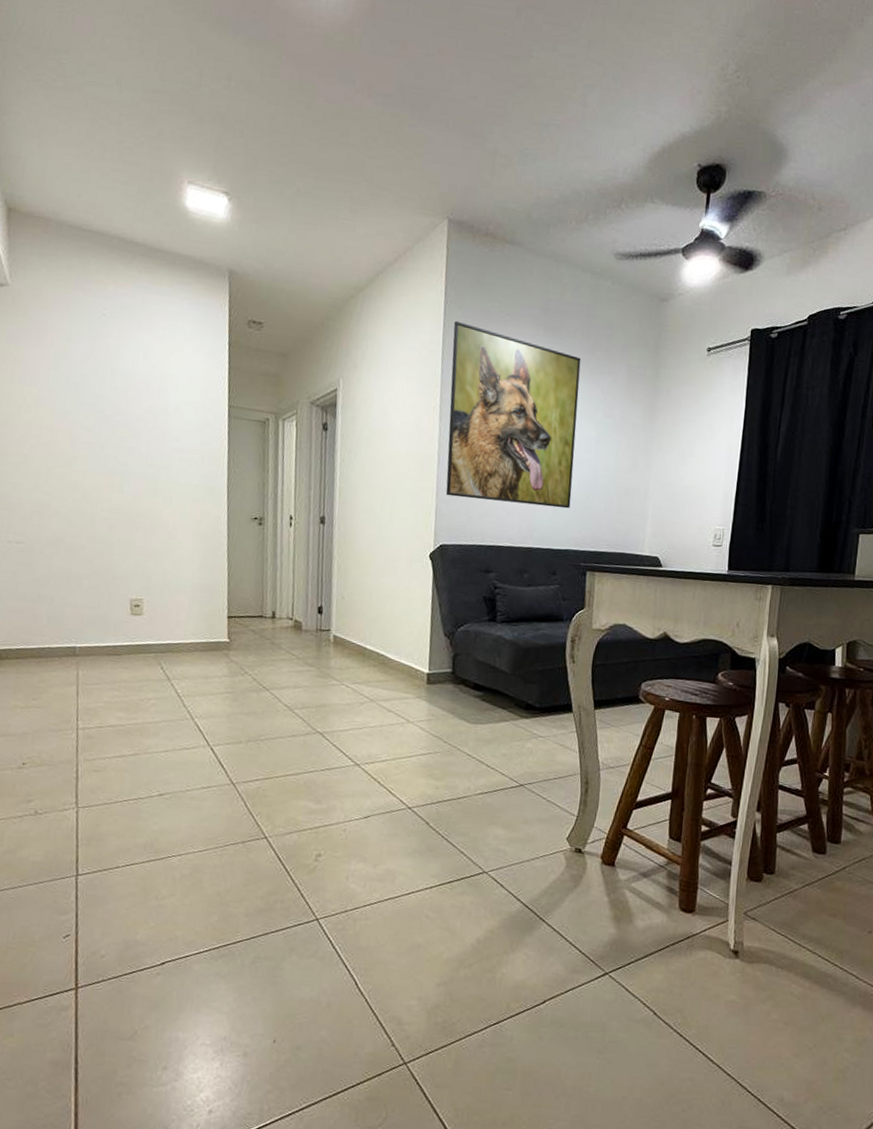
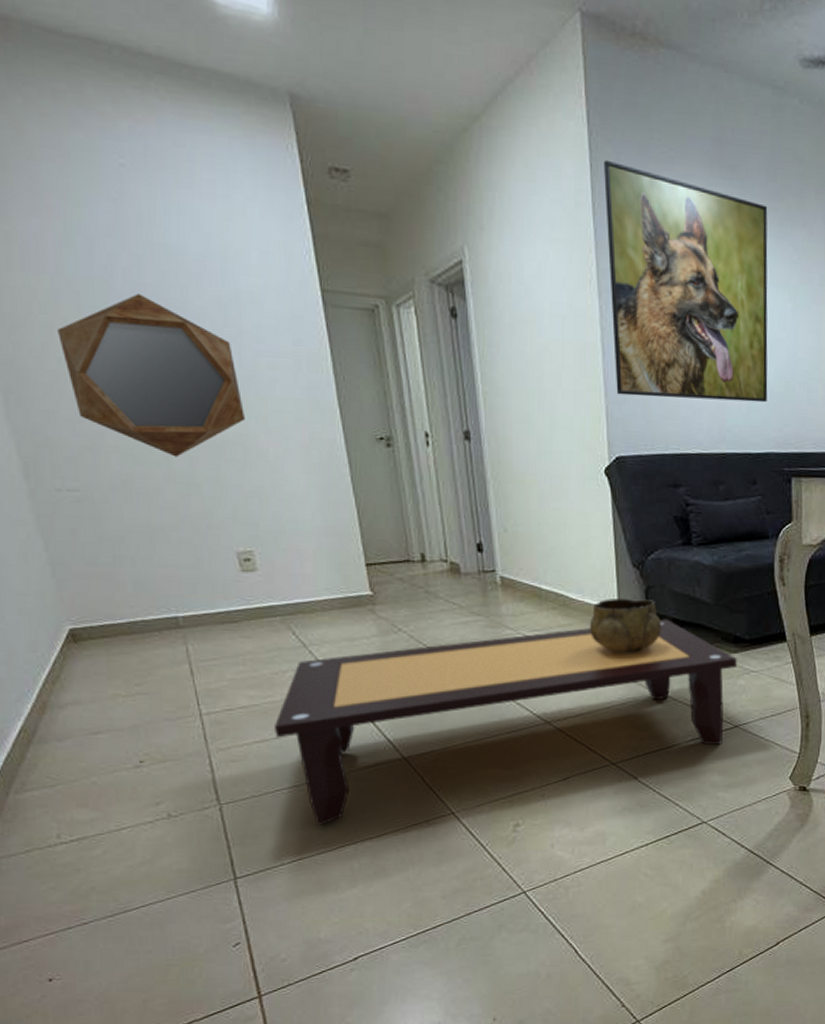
home mirror: none [34,402,156,523] -> present [58,293,245,457]
coffee table: none [132,683,527,836] -> present [275,619,737,825]
decorative bowl: none [402,661,465,711] -> present [589,599,662,654]

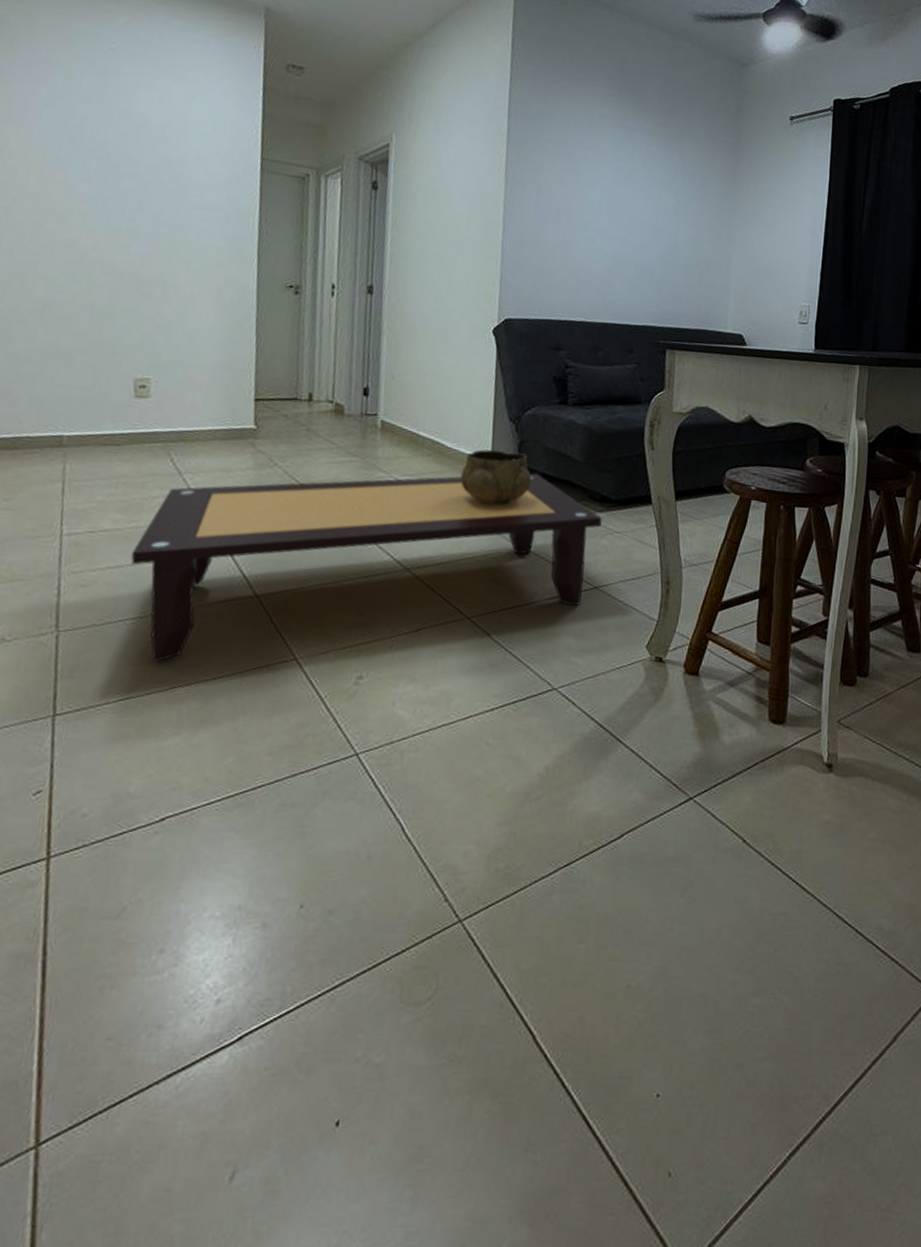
home mirror: present [58,293,245,457] -> none [19,149,172,289]
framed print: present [603,160,768,403] -> none [511,76,659,282]

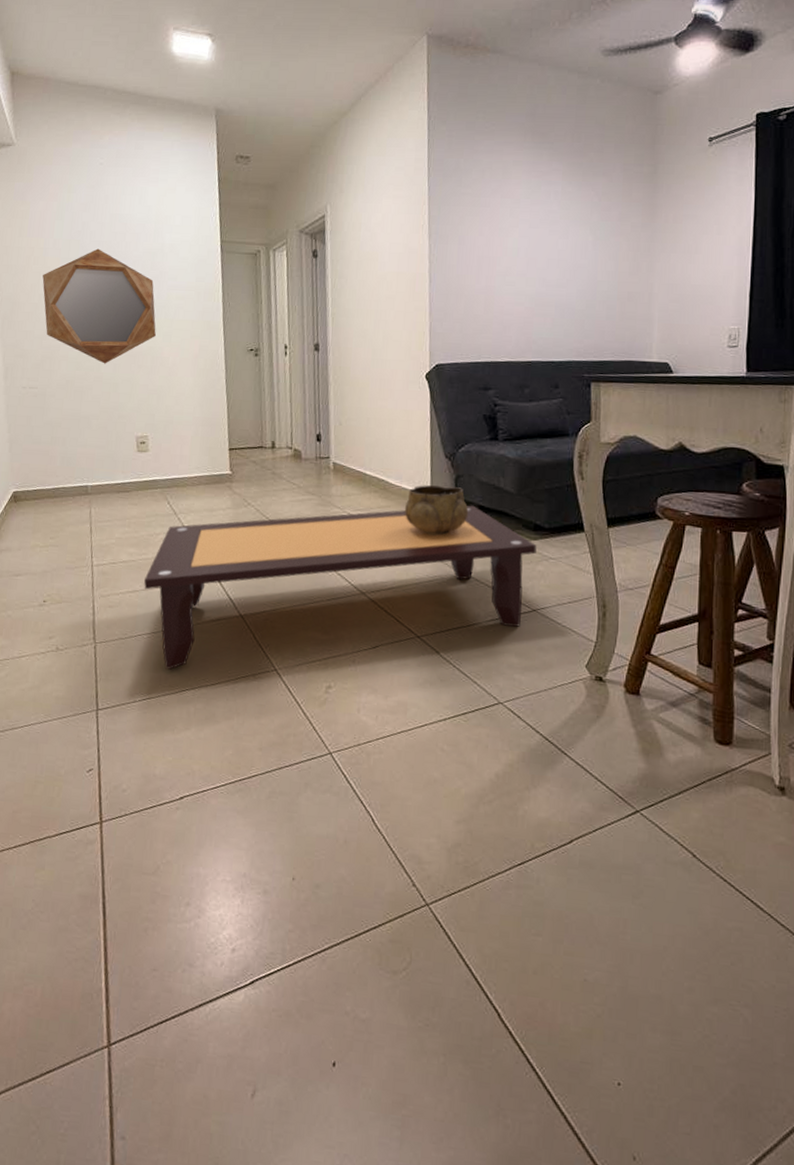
home mirror: none [19,149,172,289] -> present [42,248,156,364]

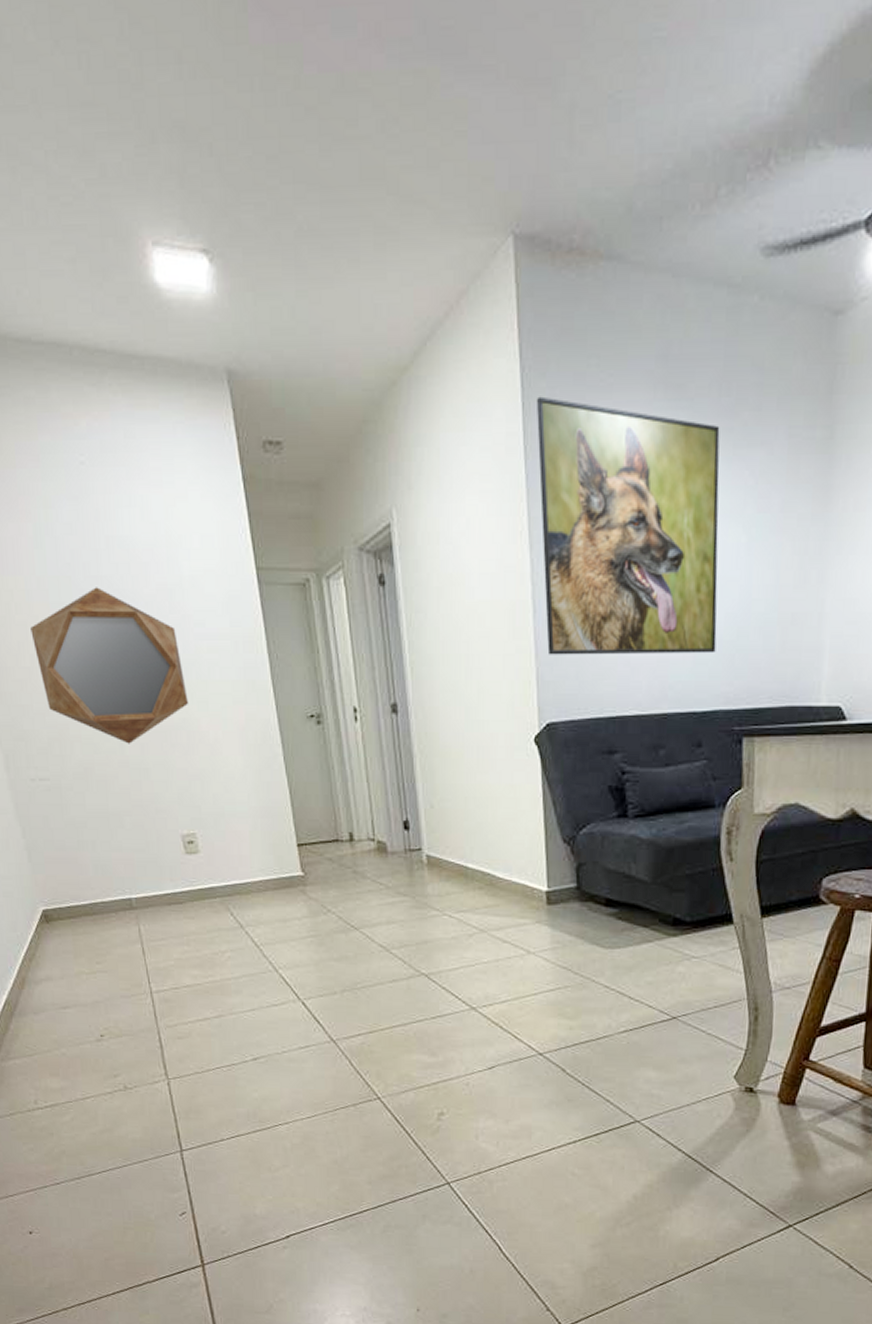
coffee table: present [144,505,537,670] -> none [215,898,676,1104]
decorative bowl: present [404,485,469,536] -> none [516,877,594,937]
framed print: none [438,136,573,319] -> present [536,396,720,655]

